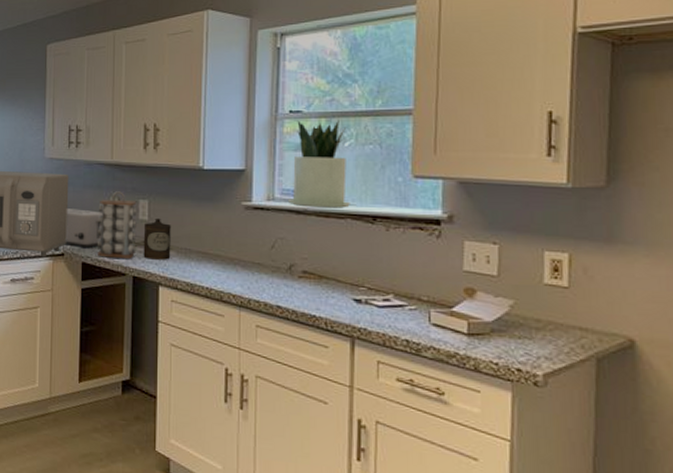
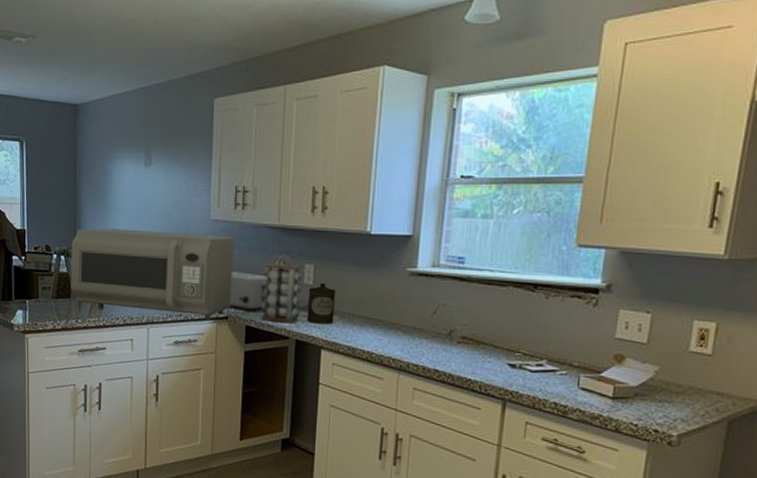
planter: present [287,120,350,209] -> none [452,186,516,277]

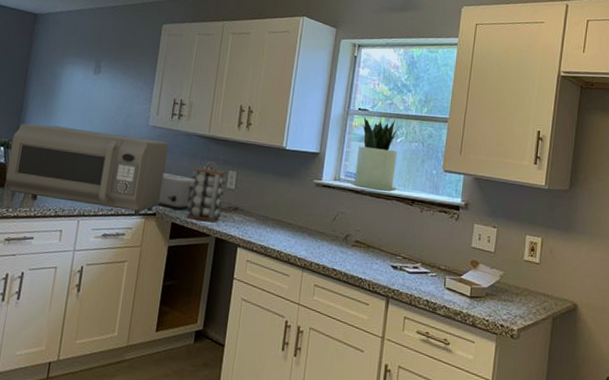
canister: present [307,282,335,325] -> none [227,187,254,225]
planter: none [452,186,516,277] -> present [350,117,399,192]

